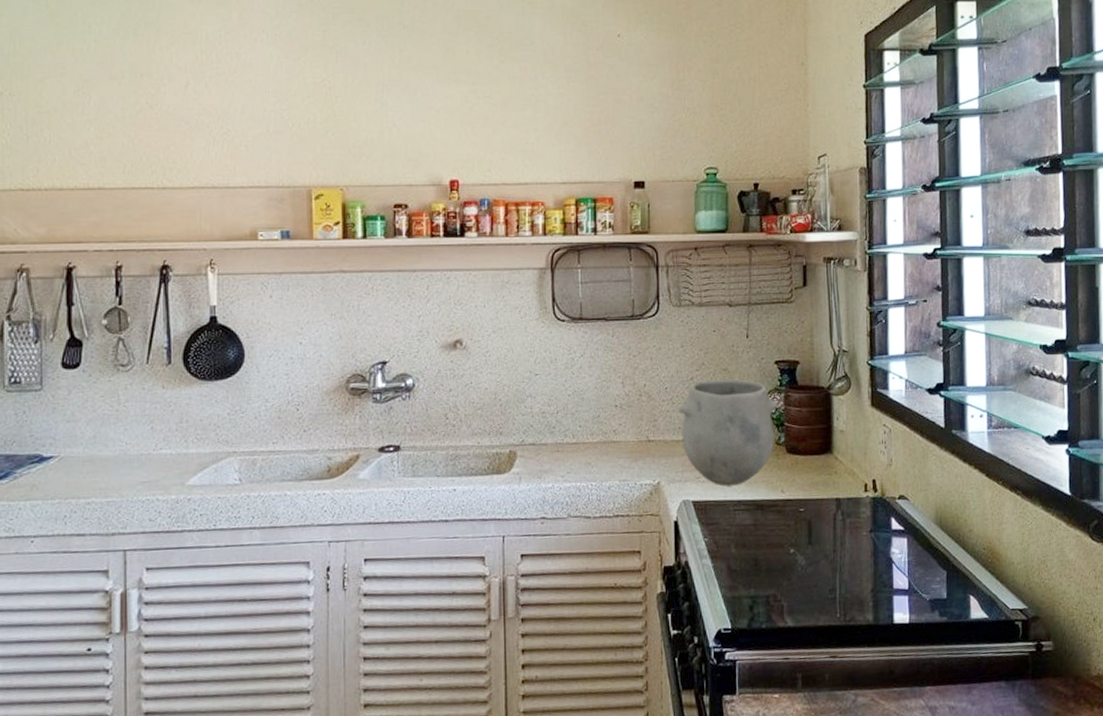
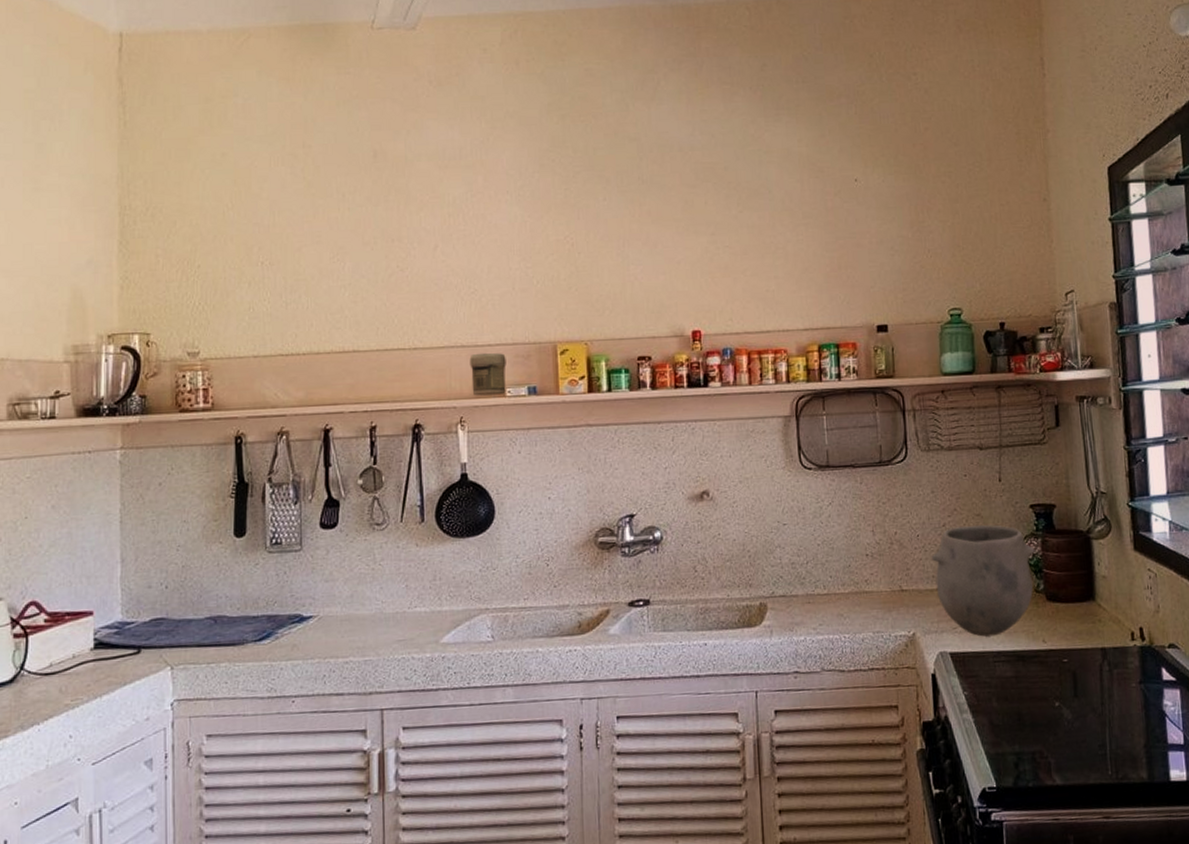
jar: none [221,194,259,239] -> present [469,352,506,396]

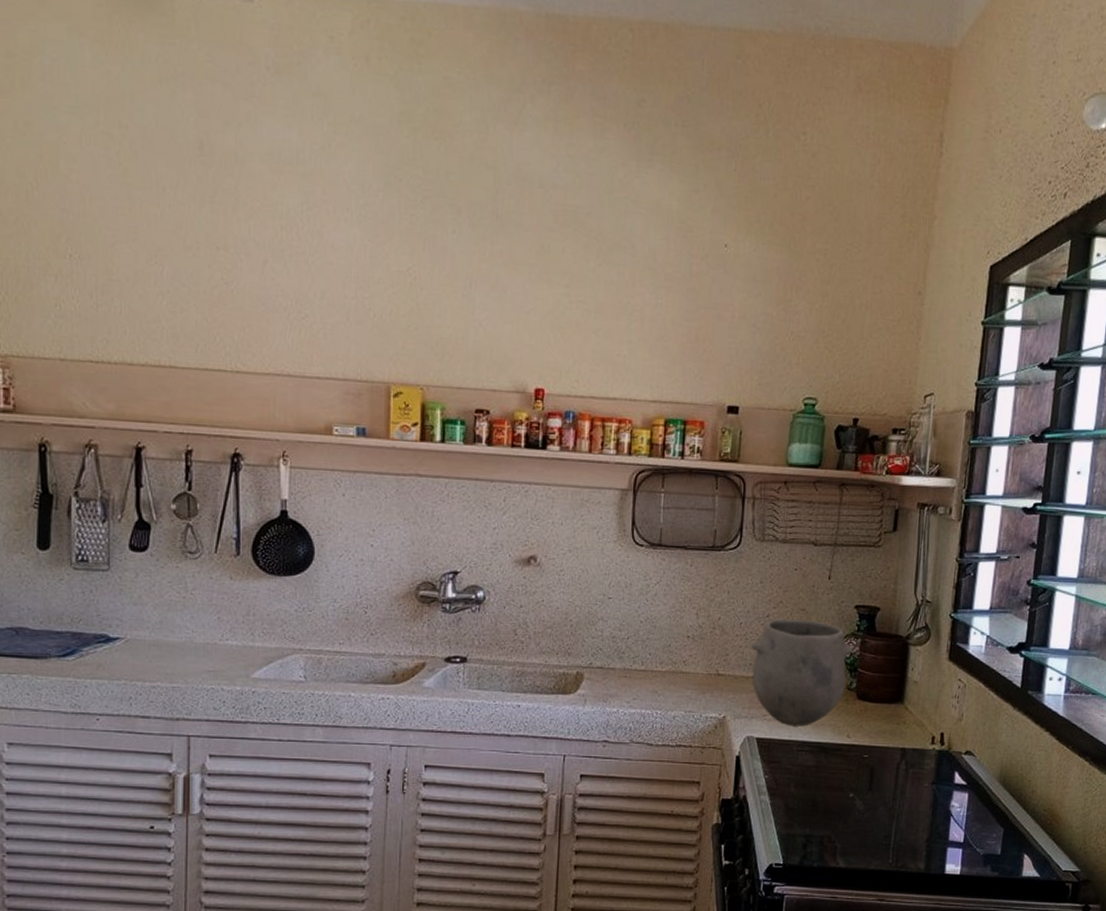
jar: present [469,352,506,396] -> none [296,385,335,433]

